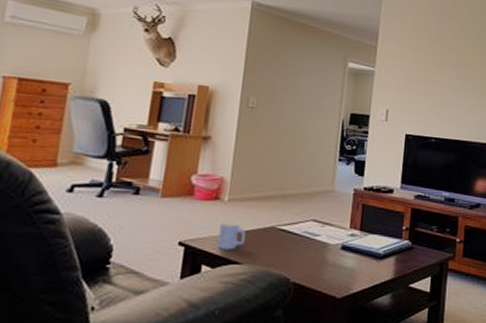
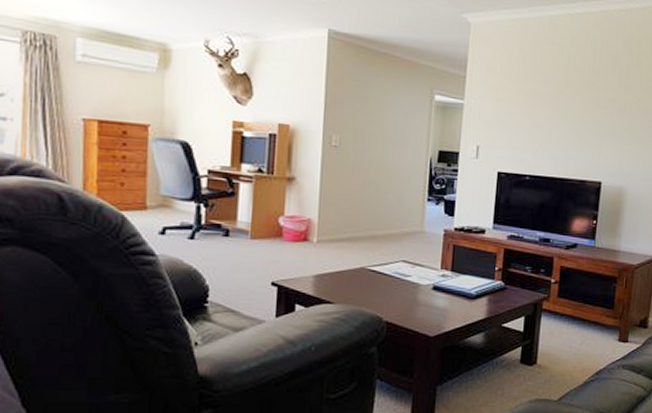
mug: present [217,222,246,250] -> none [309,263,336,290]

